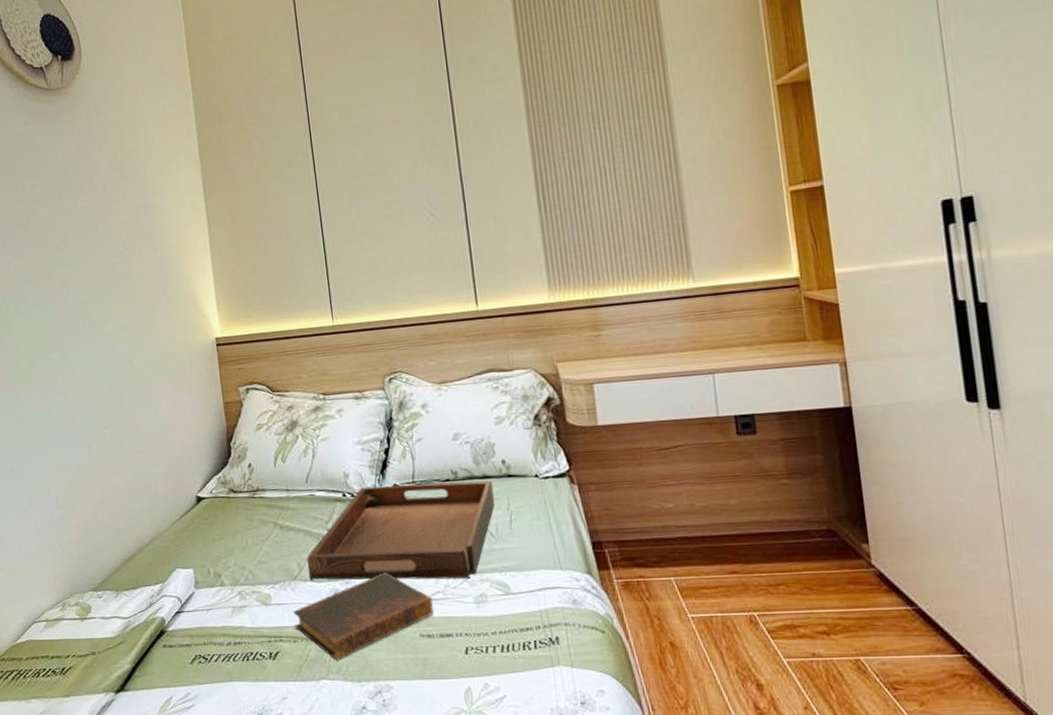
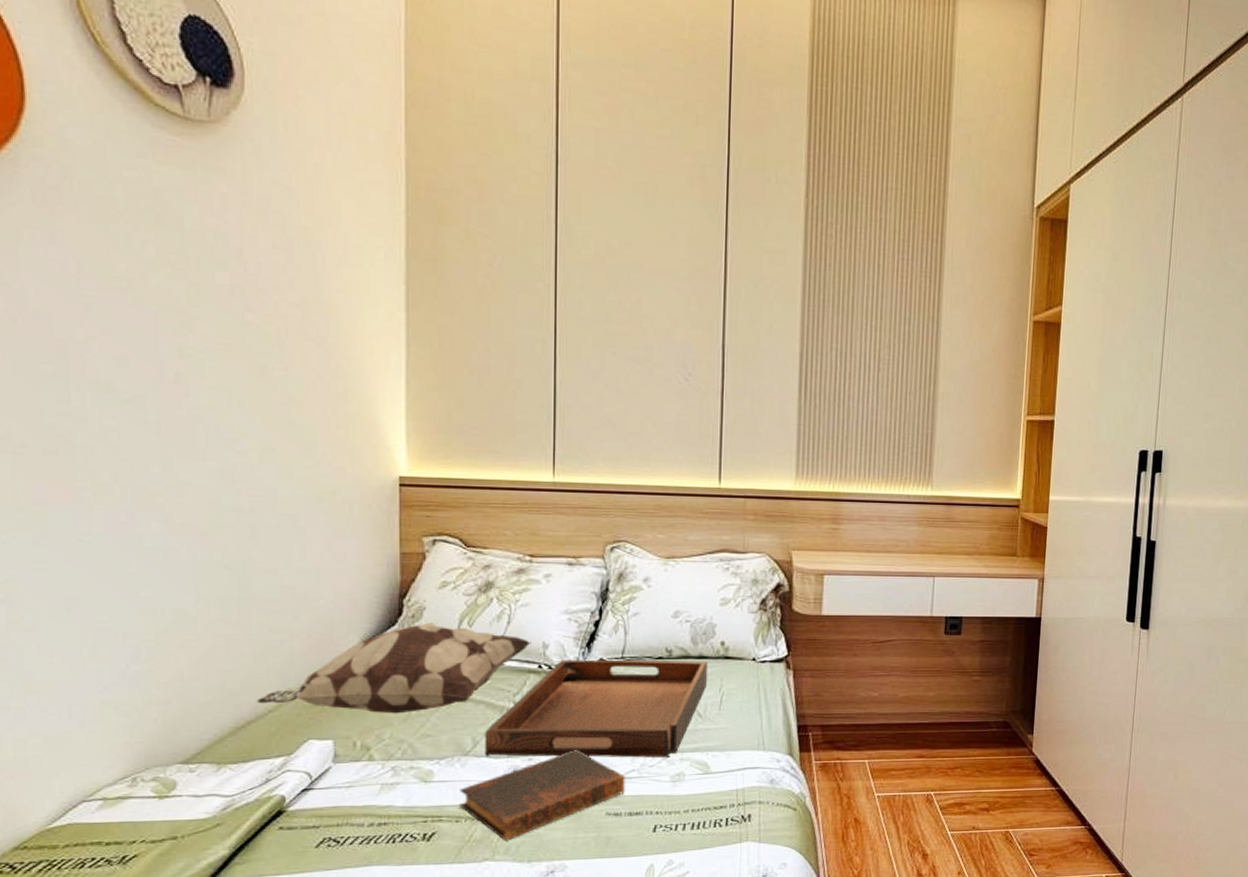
decorative pillow: none [136,461,334,544] -> present [256,622,531,714]

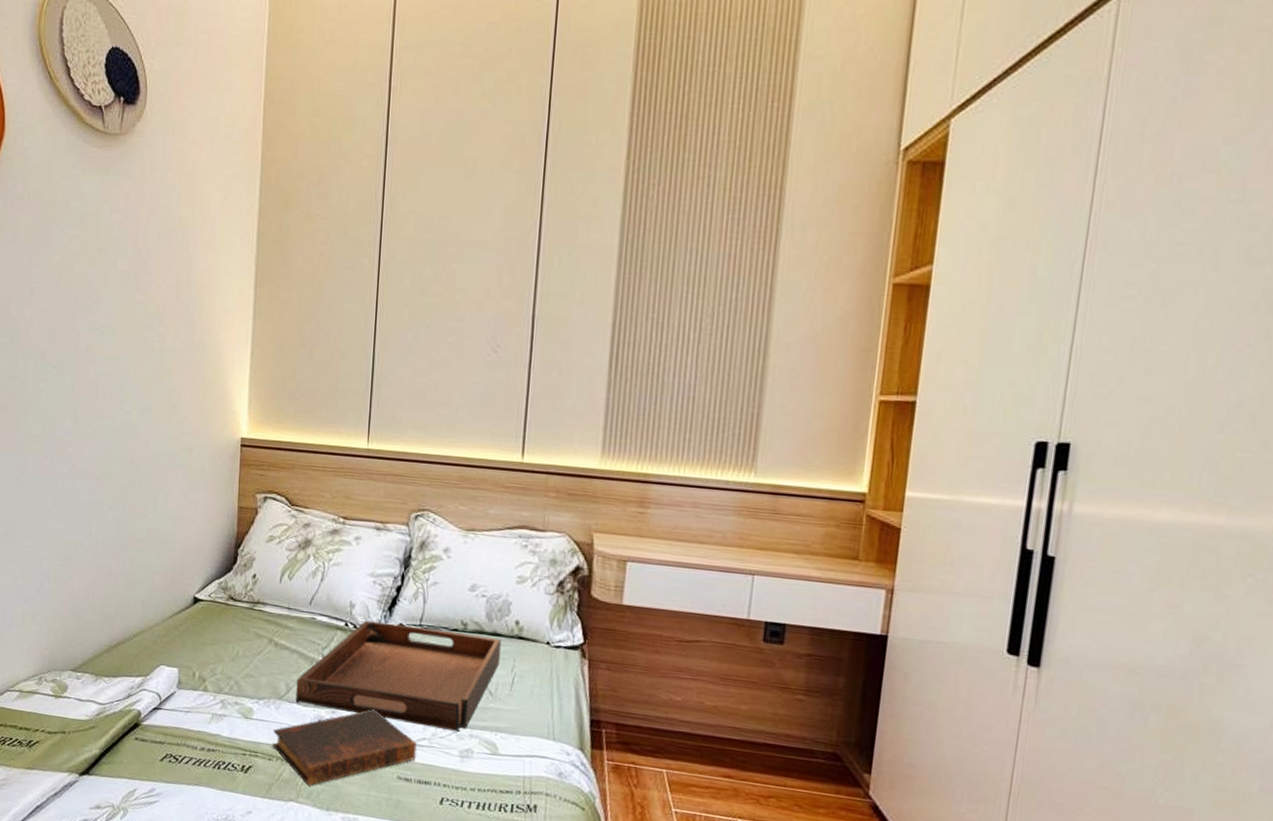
decorative pillow: present [256,622,531,714] -> none [125,572,340,653]

